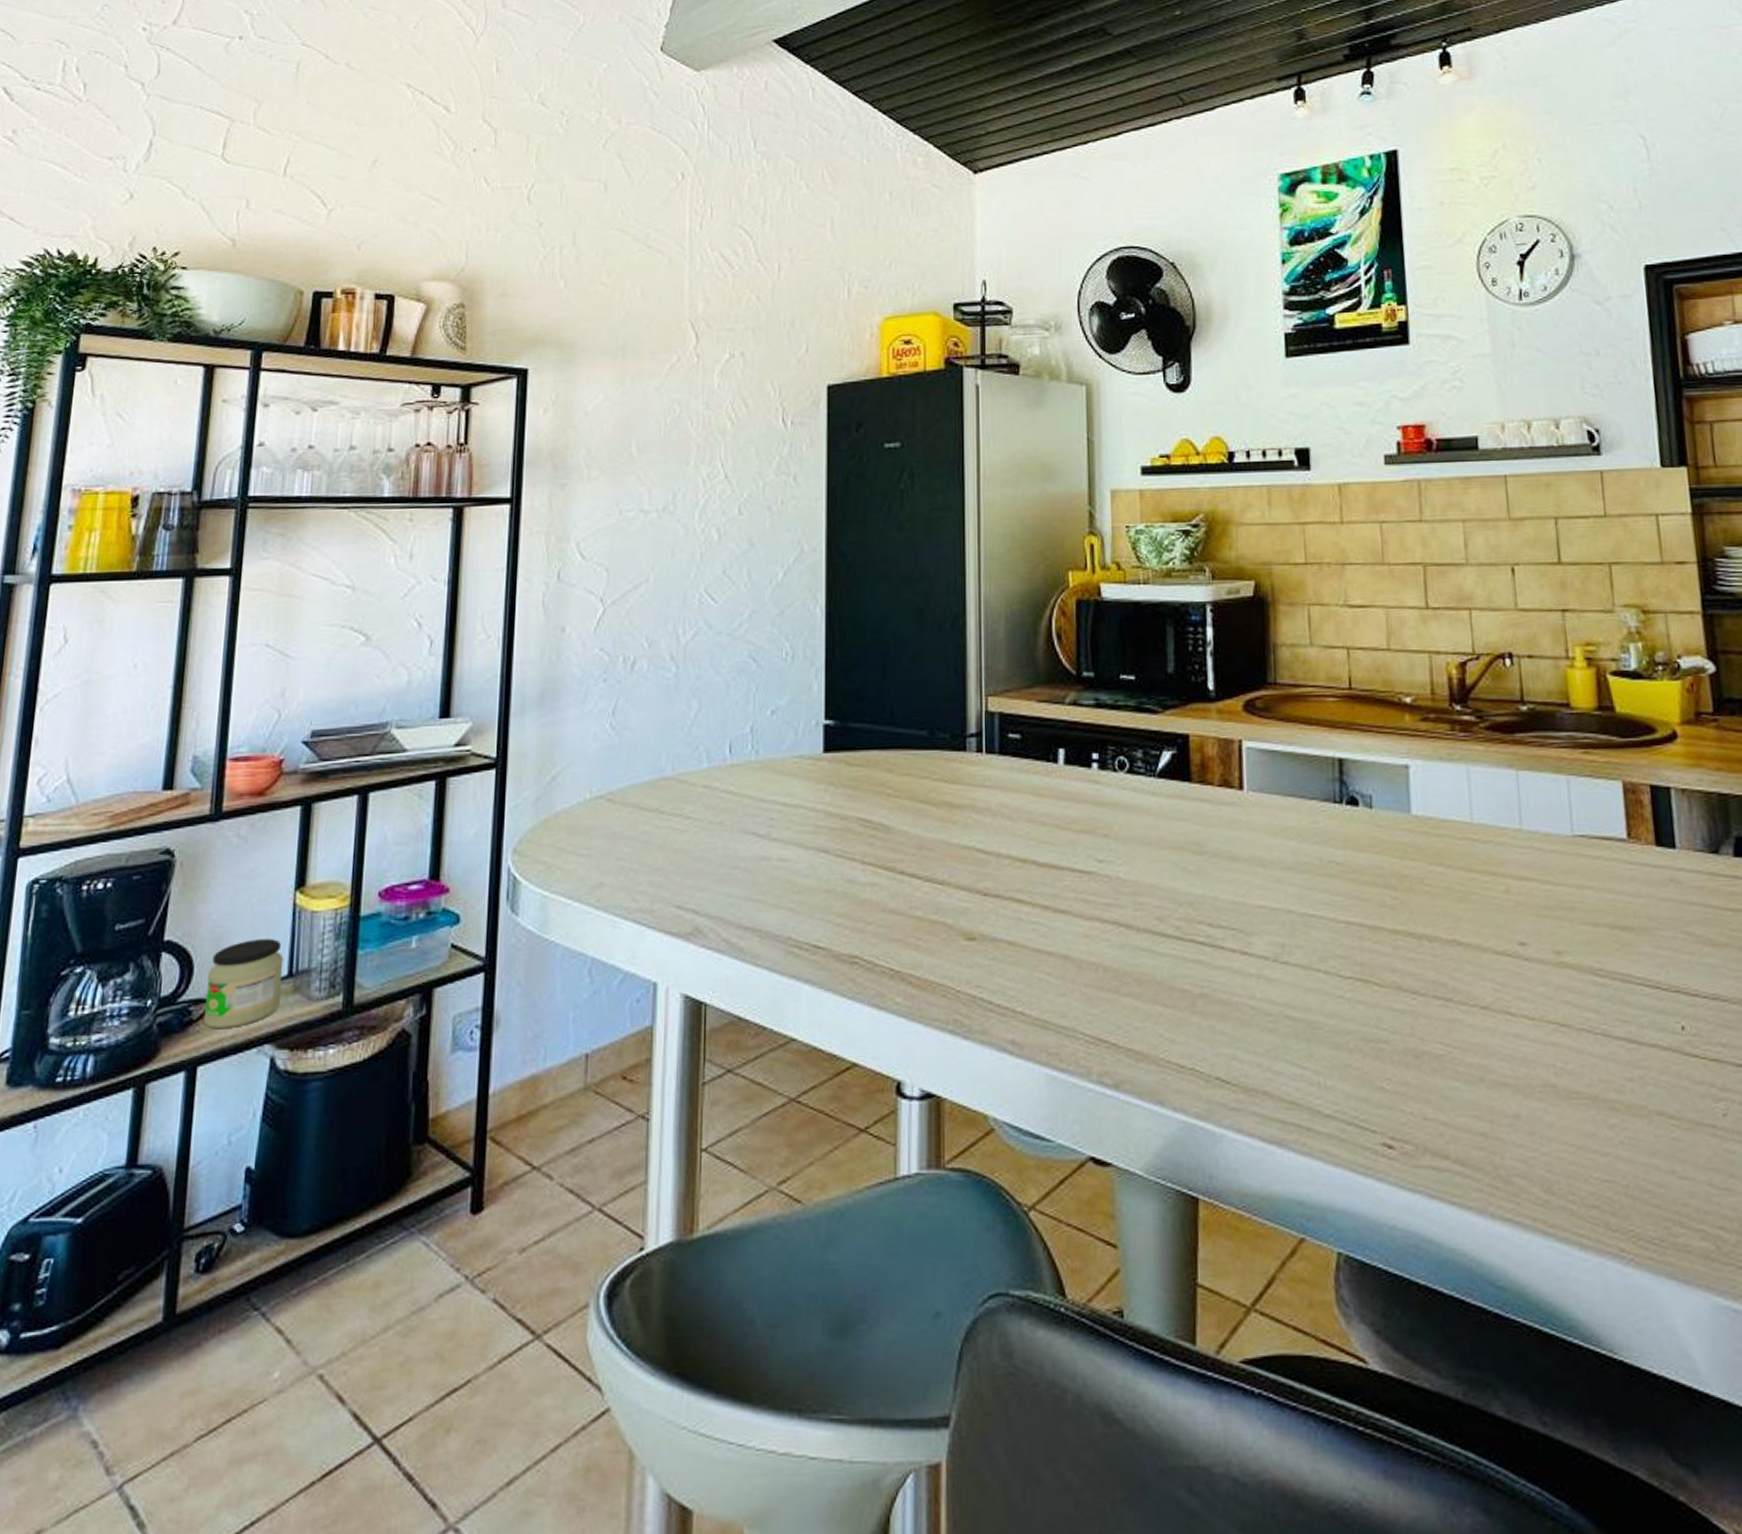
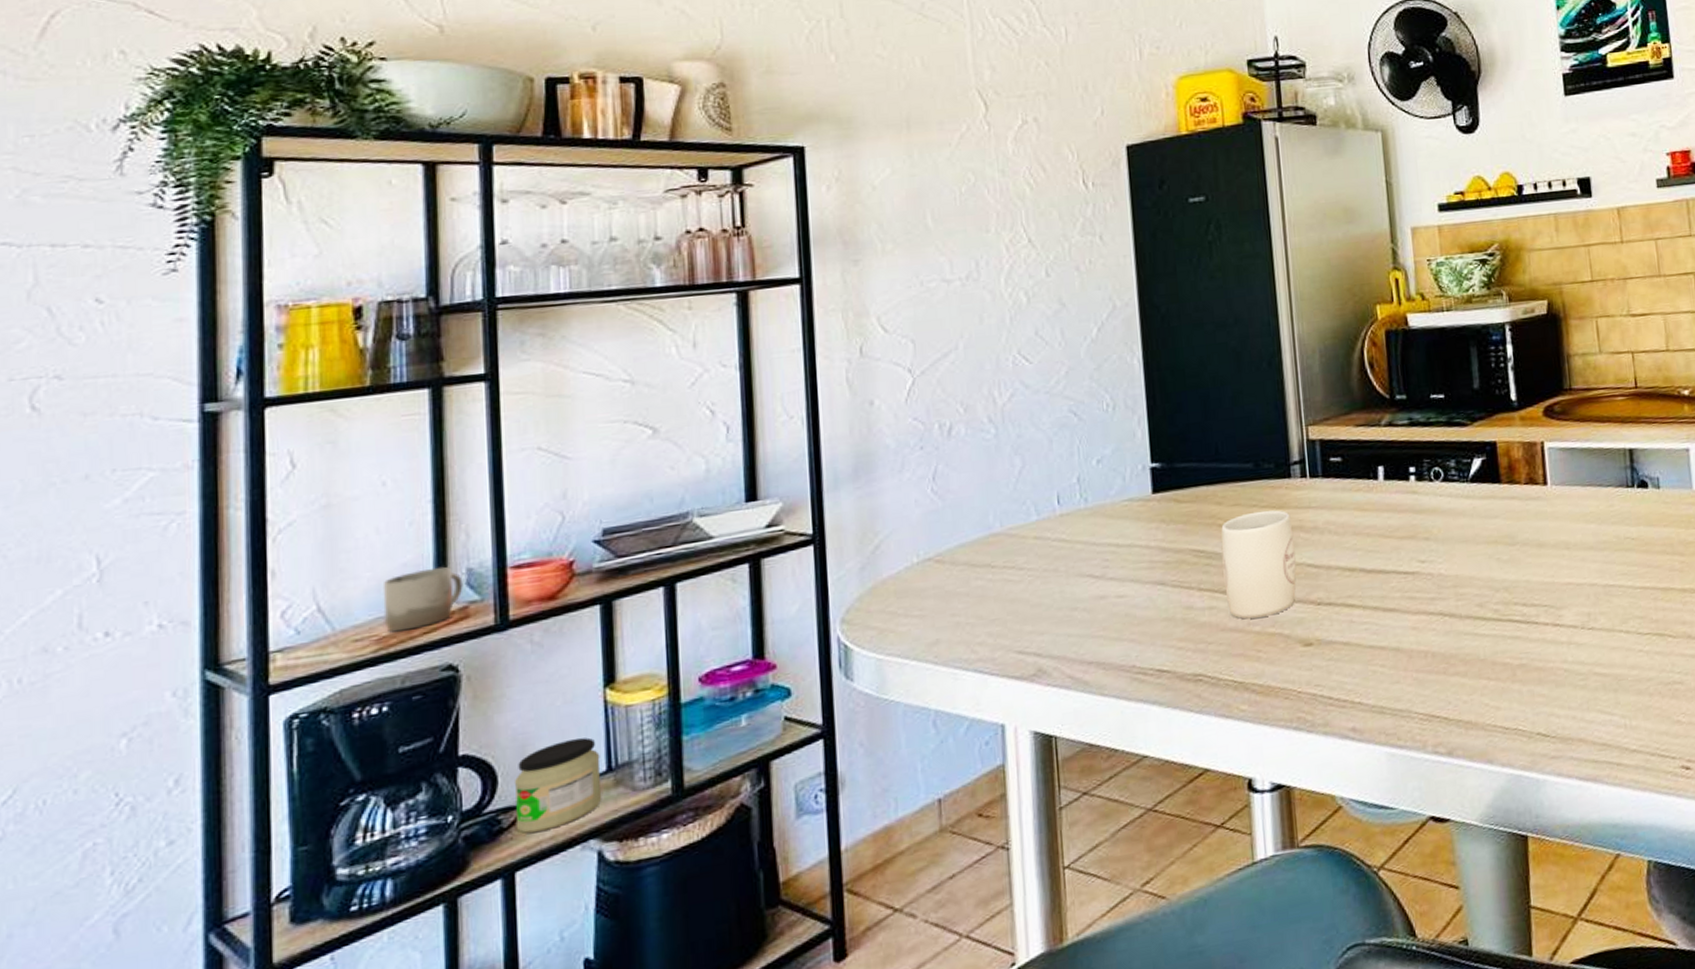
cup: none [119,751,189,810] -> present [382,566,463,632]
mug: none [887,784,965,902] -> present [1221,510,1297,619]

